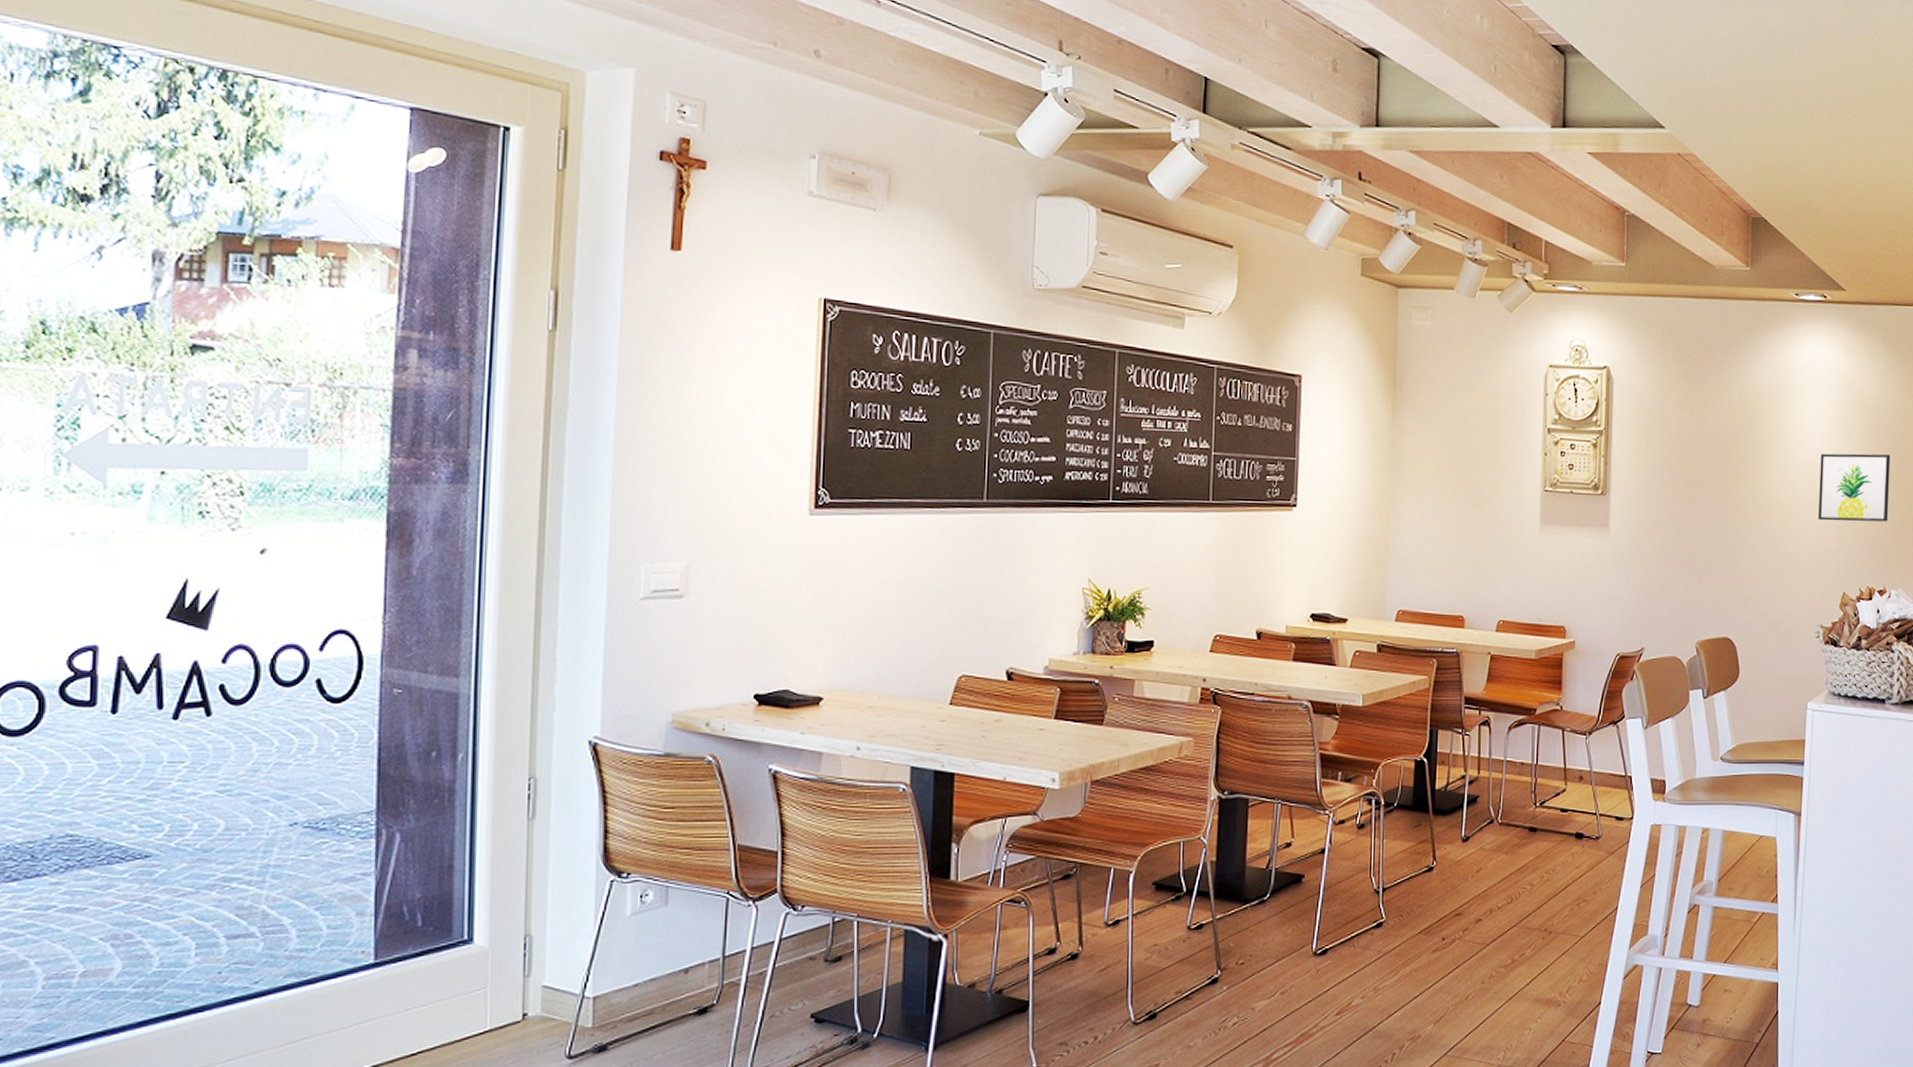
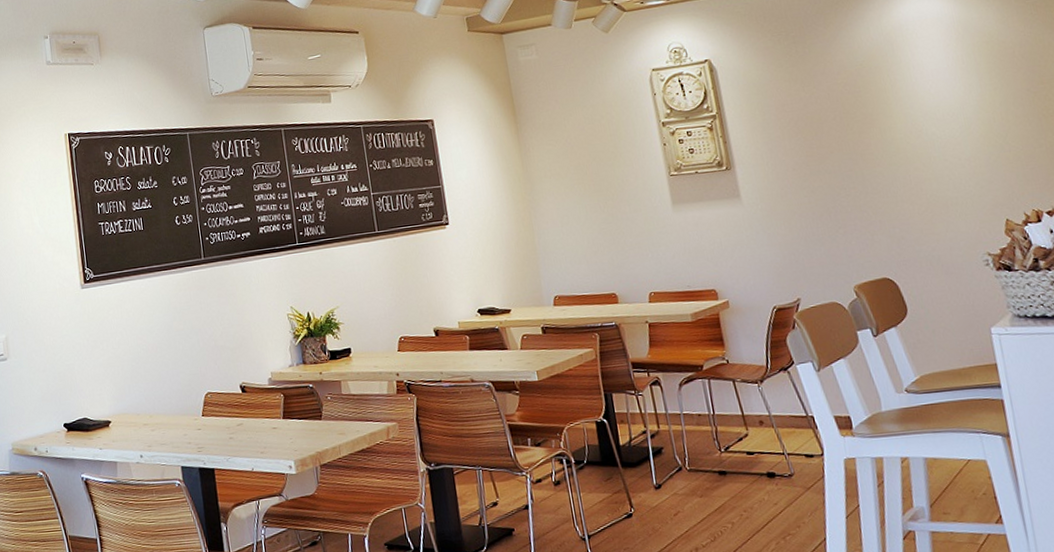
wall art: present [1818,453,1891,522] -> none [949,82,1041,157]

